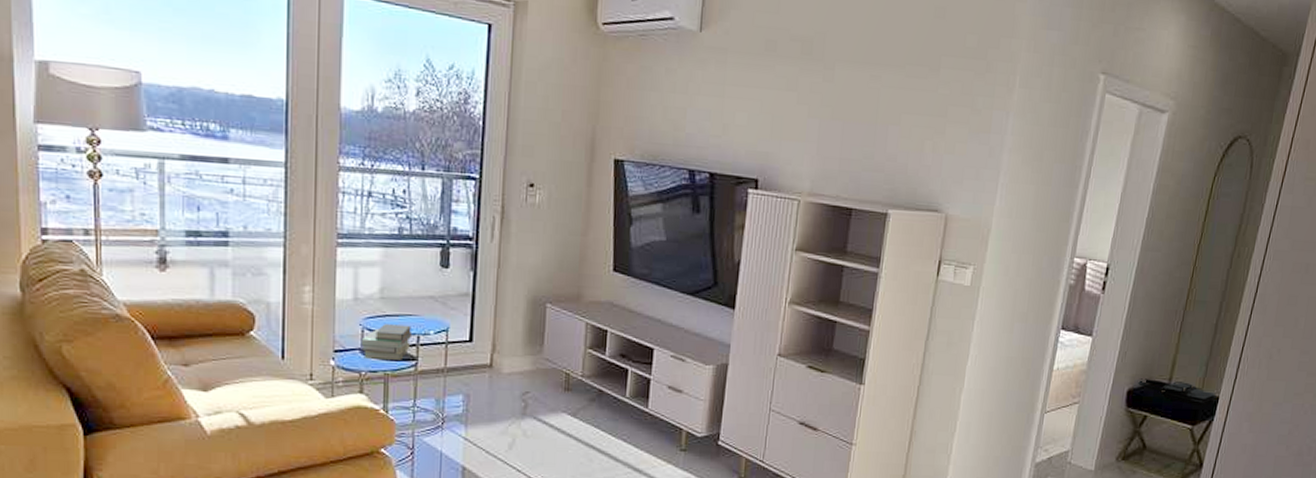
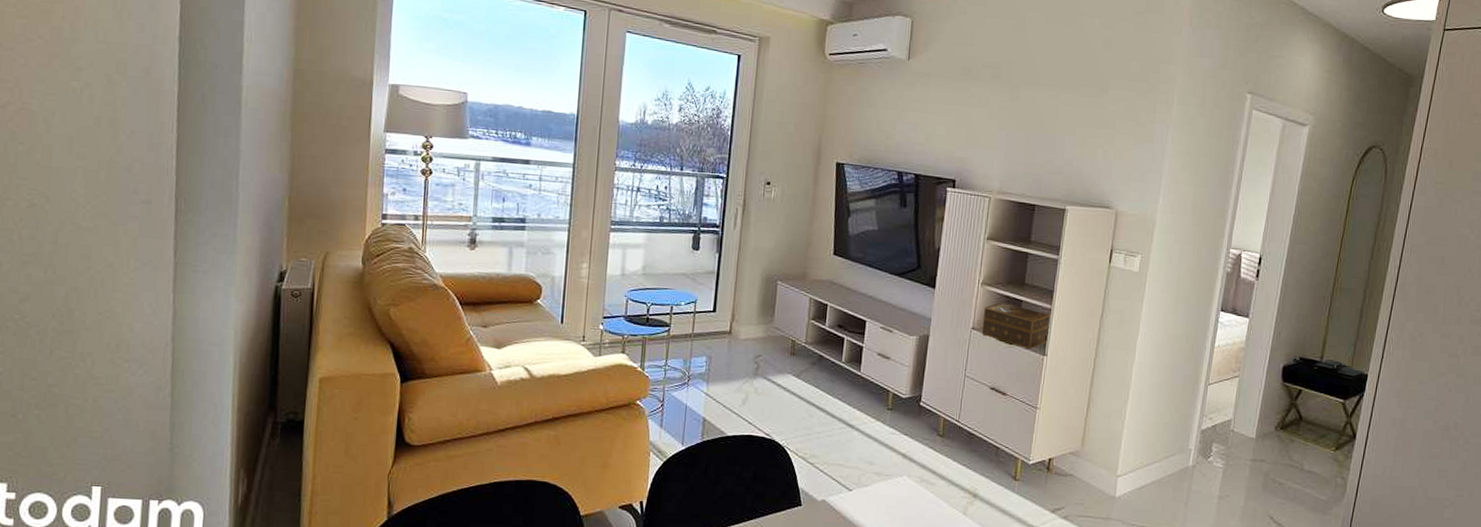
books: present [361,324,411,360] -> none [625,296,667,326]
decorative box: none [789,324,869,377] -> present [981,302,1051,349]

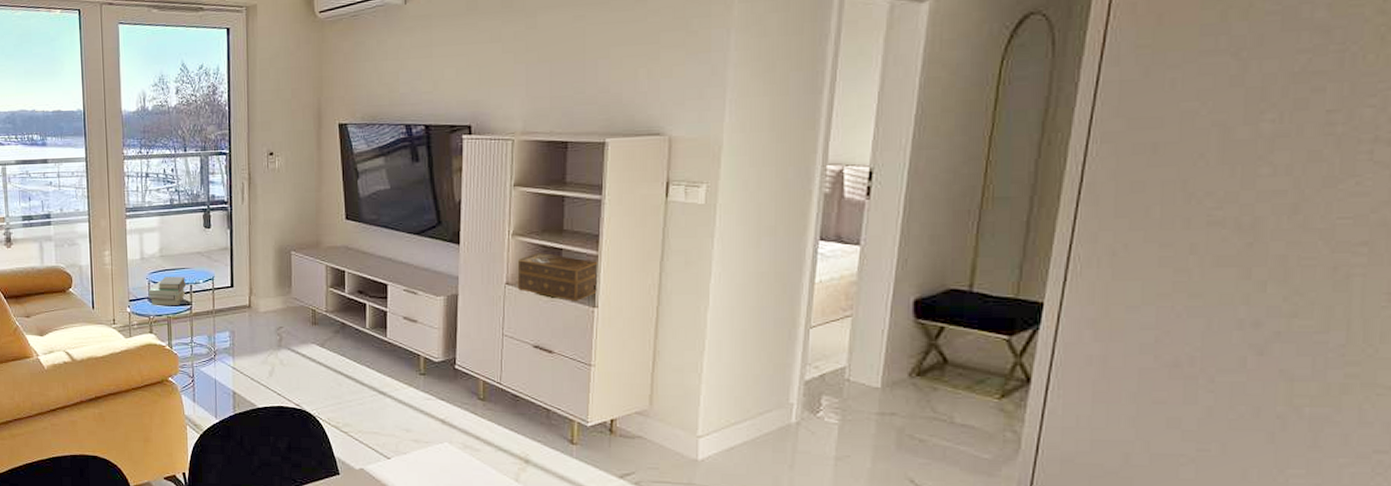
books: none [625,296,667,326] -> present [148,277,186,305]
handbag: present [1291,356,1365,383] -> none [926,286,1040,315]

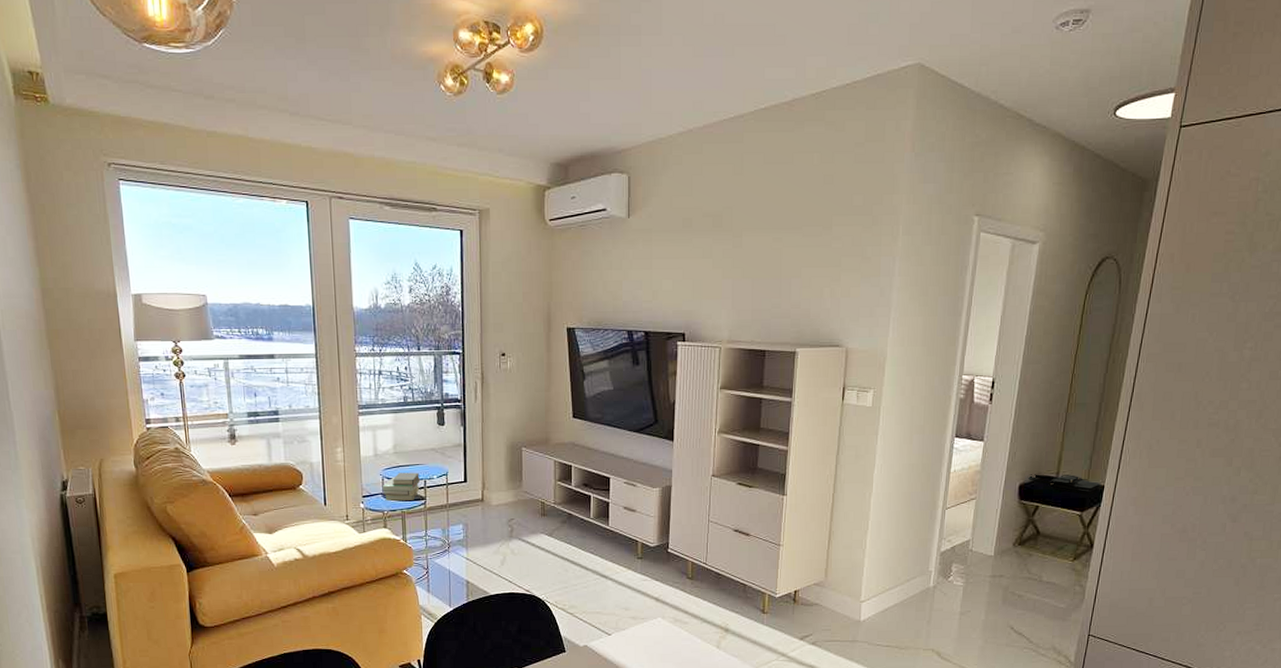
decorative box: present [517,253,598,301] -> none [722,448,788,490]
handbag: none [926,286,1040,315] -> present [1027,474,1102,495]

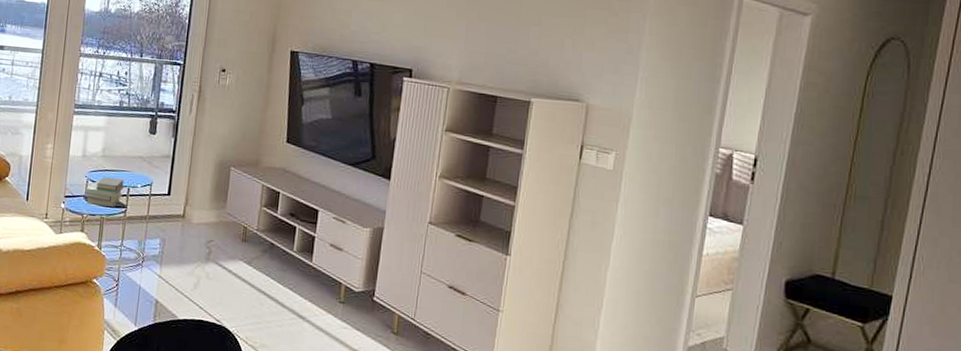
handbag: present [1027,474,1102,495] -> none [796,270,889,305]

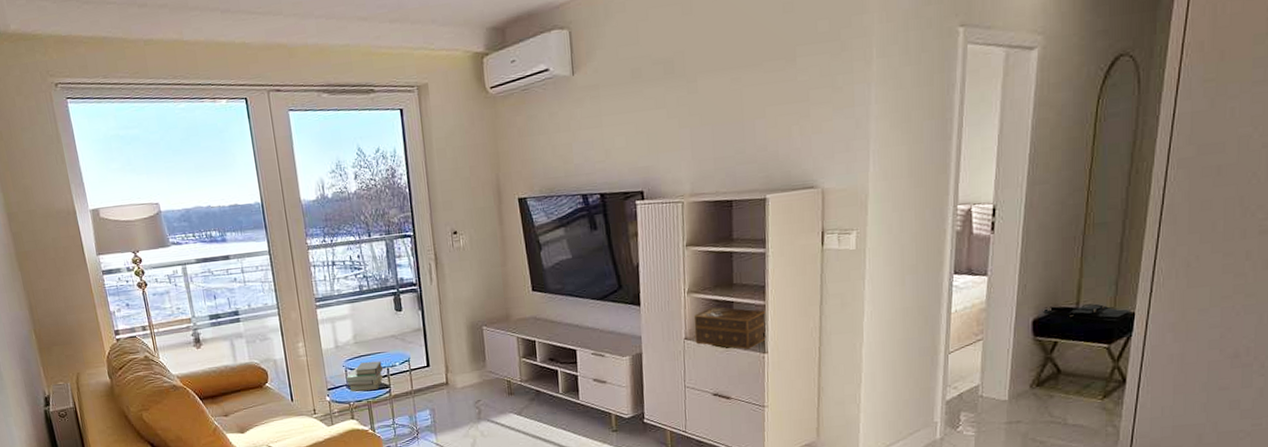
decorative box: none [439,197,515,247] -> present [693,307,766,349]
handbag: none [796,270,889,305] -> present [1042,303,1132,325]

